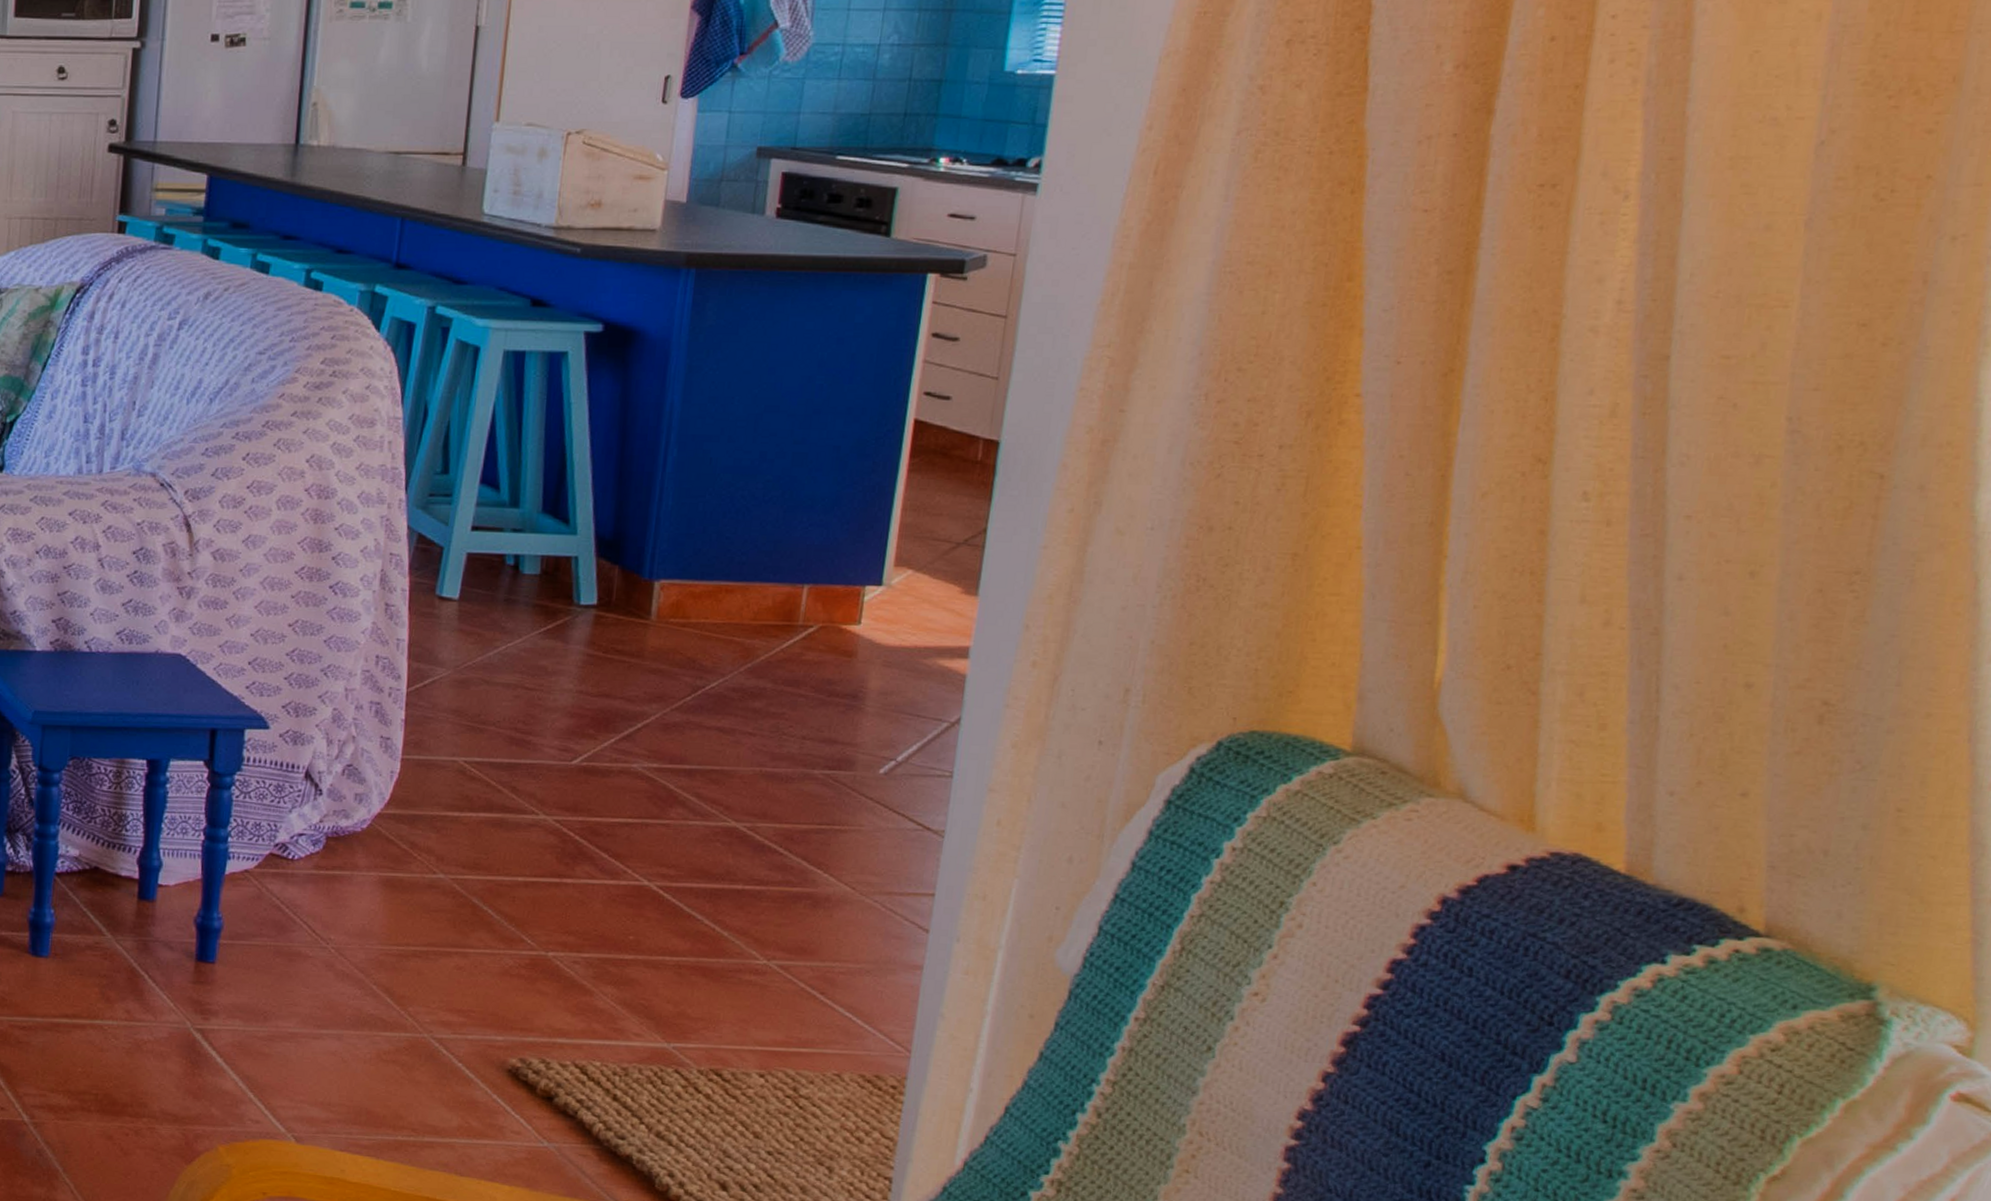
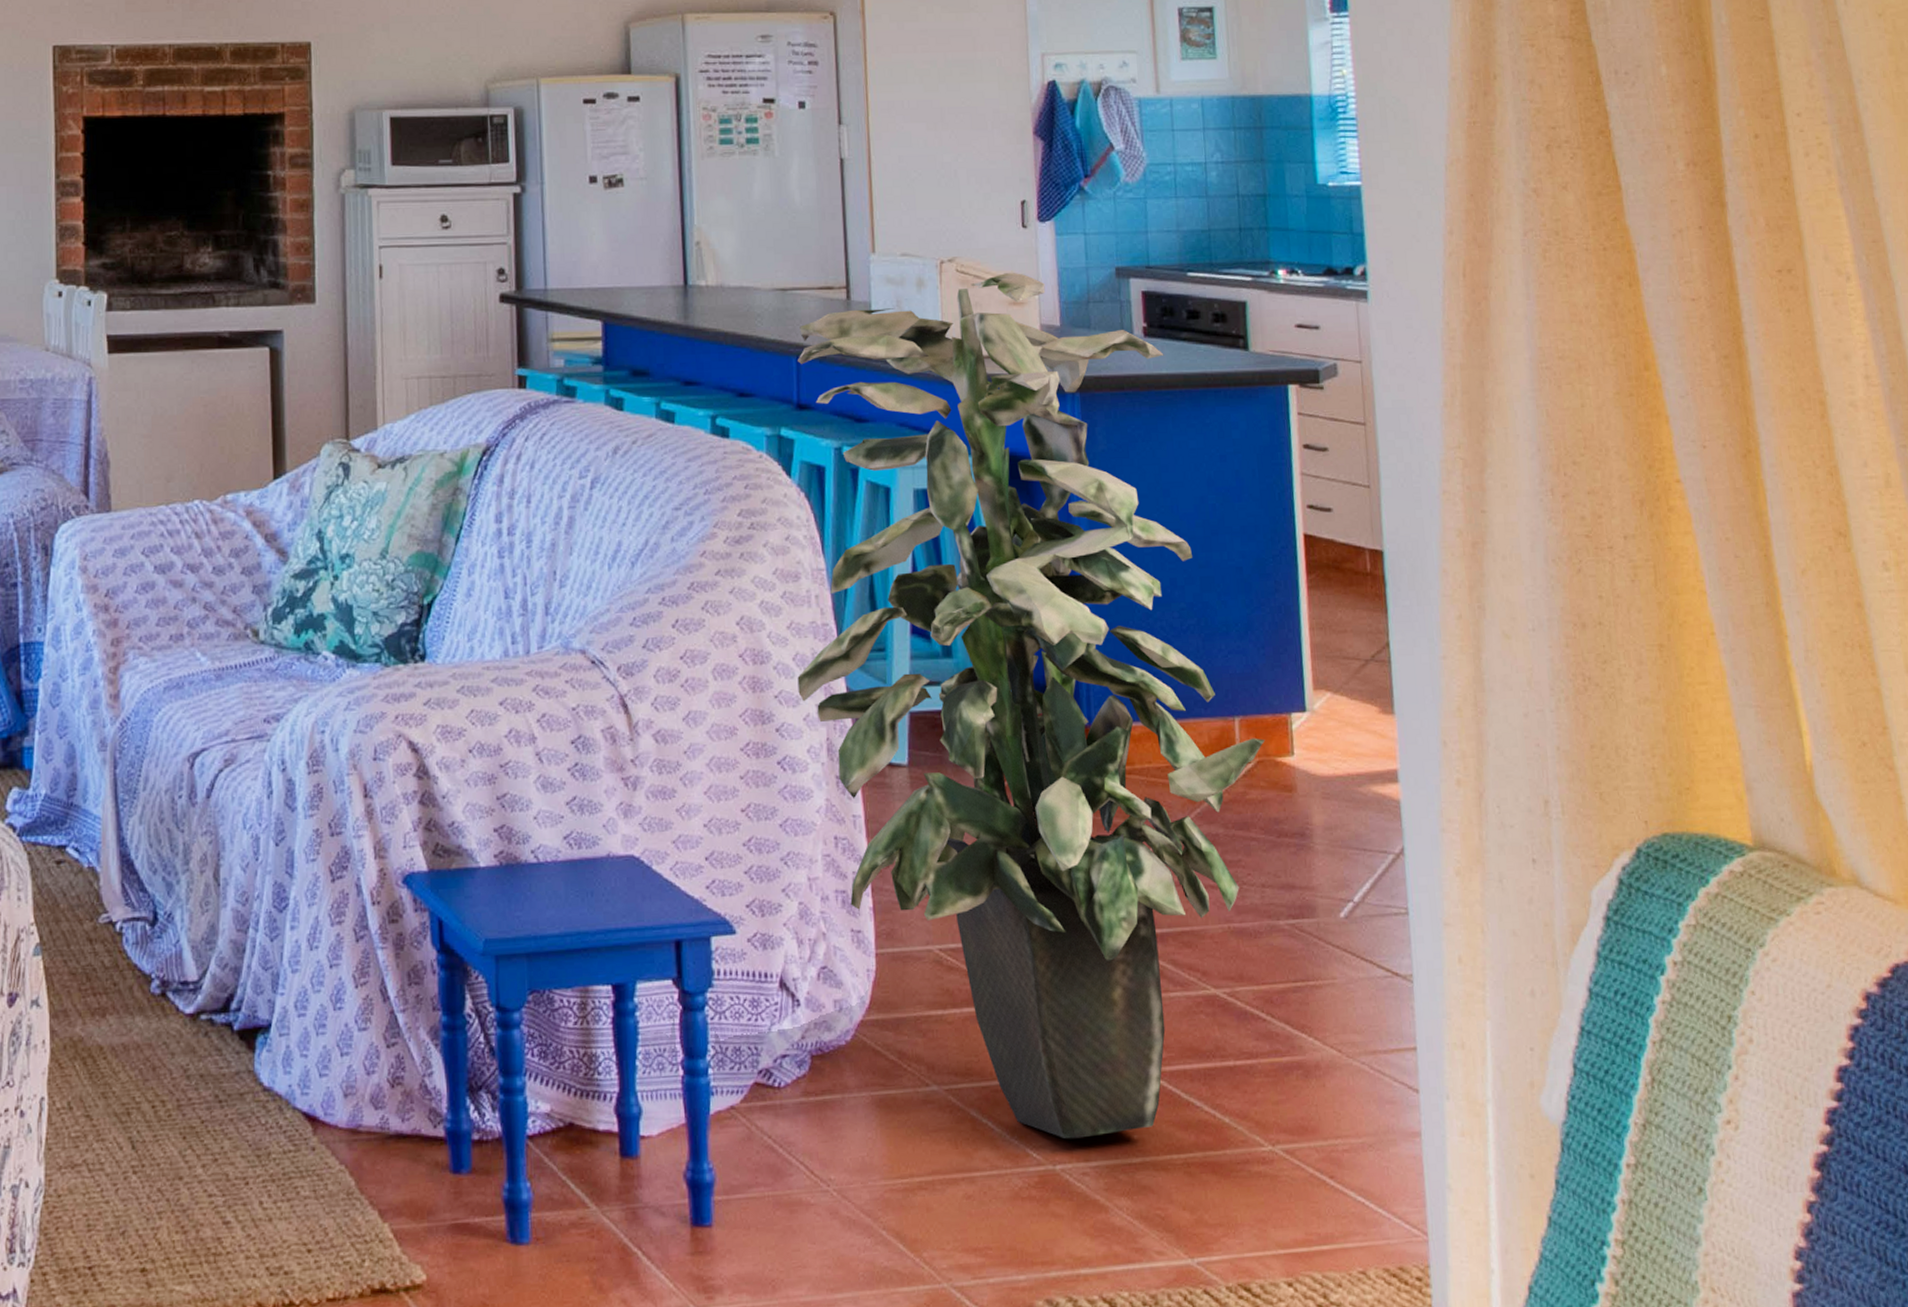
indoor plant: none [359,148,833,933] -> present [797,273,1265,1140]

